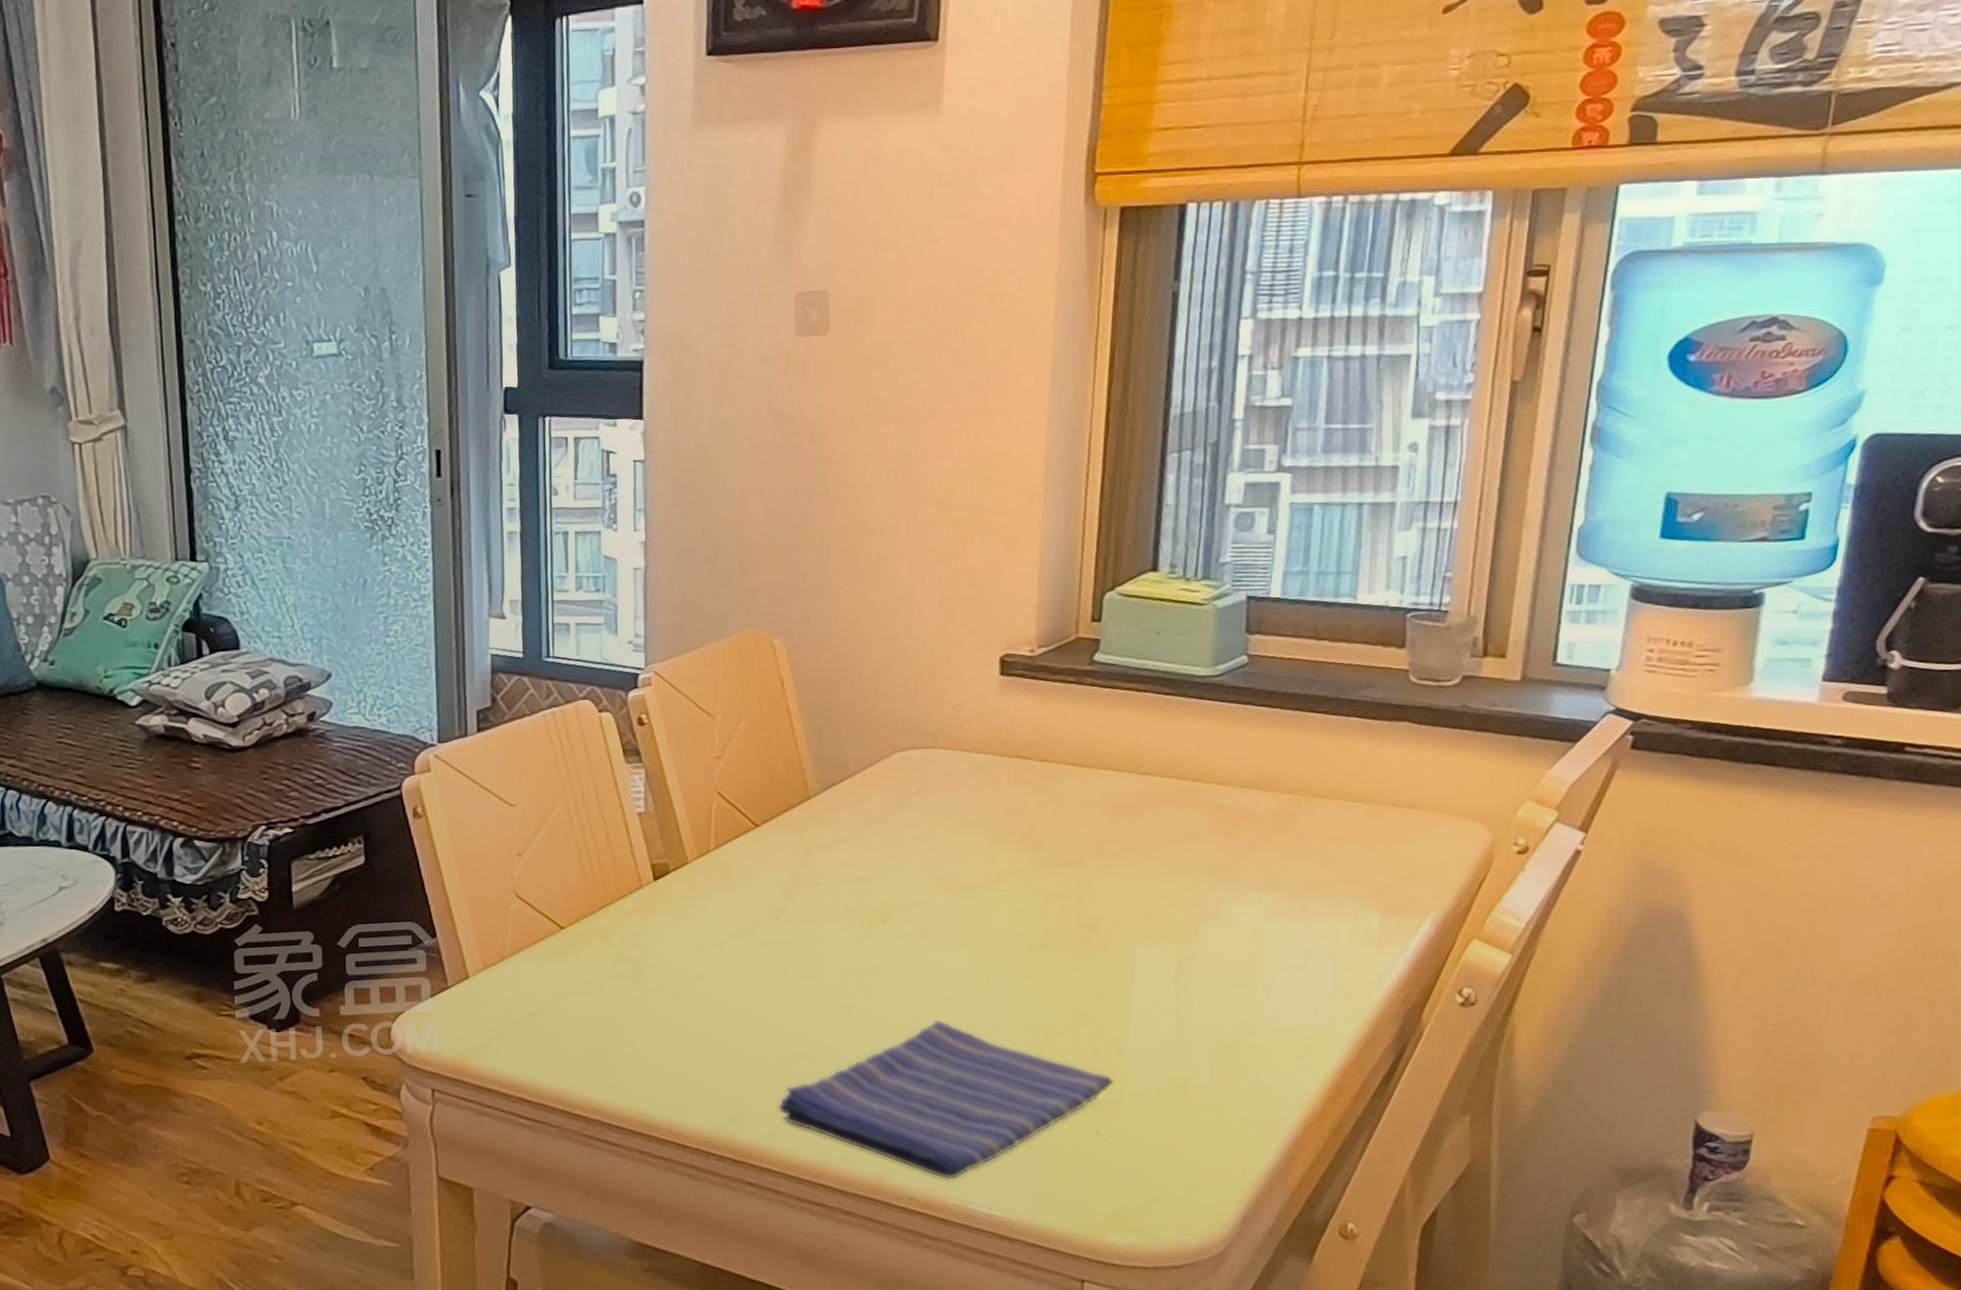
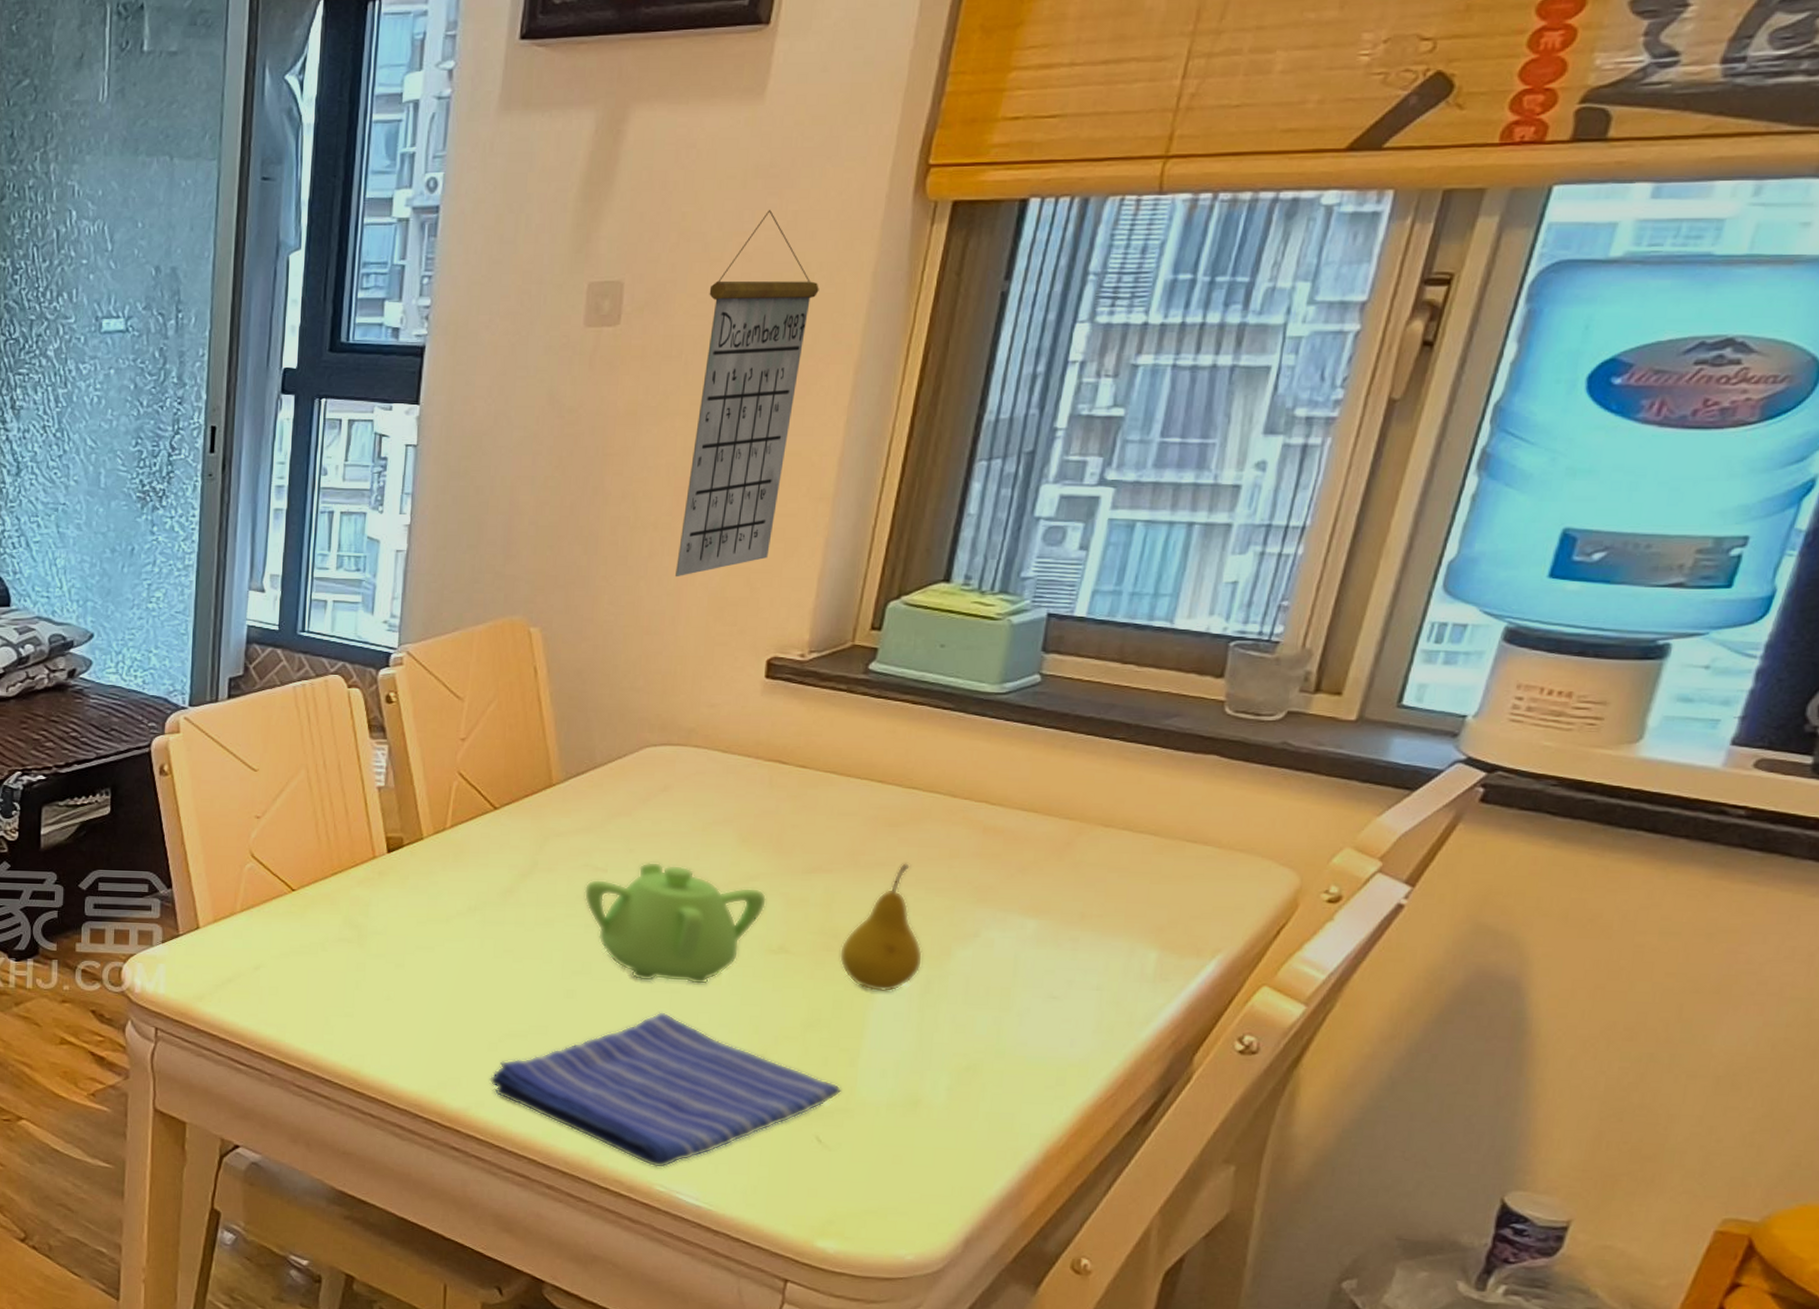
teapot: none [851,867,1025,990] -> present [584,861,767,985]
calendar: none [906,219,1010,581] -> present [676,210,819,578]
fruit: none [1097,847,1174,979] -> present [839,862,924,992]

